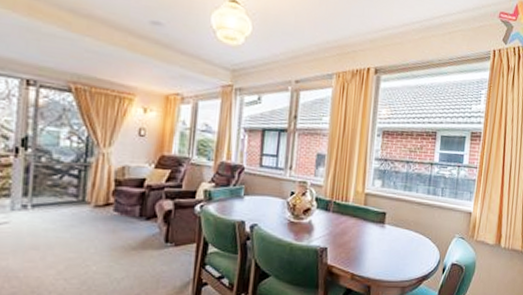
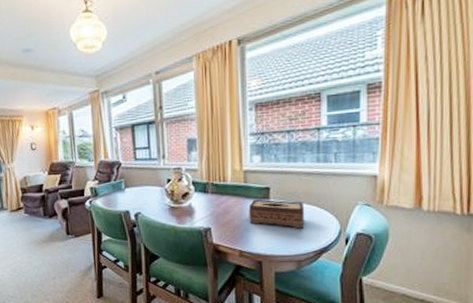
tissue box: none [364,222,413,256] -> present [248,199,305,229]

